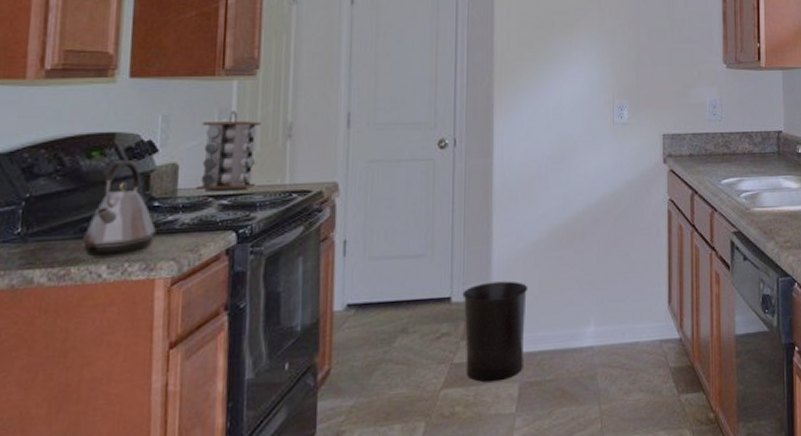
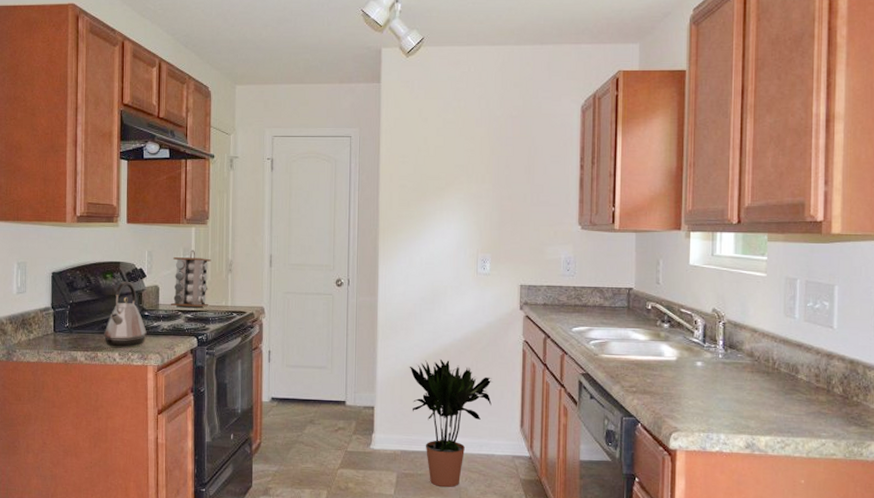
waste bin: present [462,281,528,383] -> none [354,393,405,469]
potted plant: none [533,231,635,393] -> present [409,360,493,487]

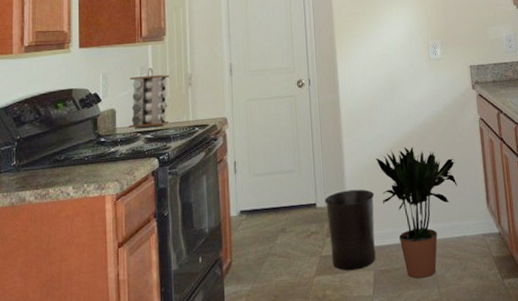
kettle: present [103,282,147,348] -> none [55,108,104,182]
waste bin: none [354,393,405,469] -> present [324,189,376,271]

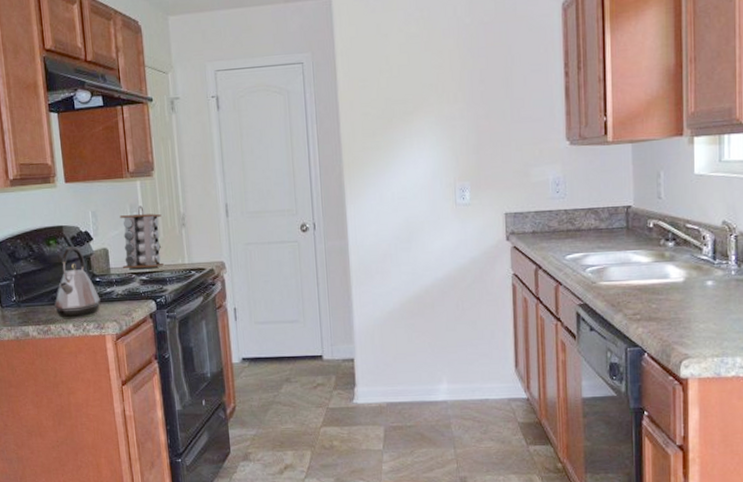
kettle: none [55,108,104,182] -> present [53,247,101,319]
waste bin: present [324,189,376,271] -> none [331,343,387,424]
potted plant: present [375,147,458,279] -> none [388,302,482,437]

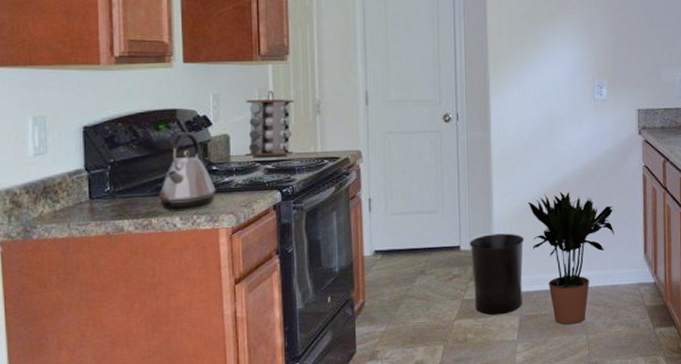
waste bin: none [331,343,387,424] -> present [469,233,524,315]
potted plant: none [388,302,482,437] -> present [527,192,615,325]

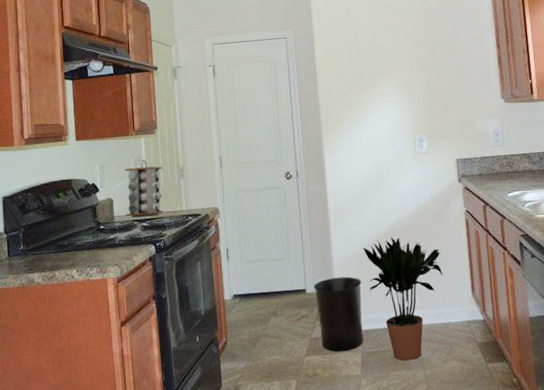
kettle: present [158,132,216,212] -> none [59,198,104,265]

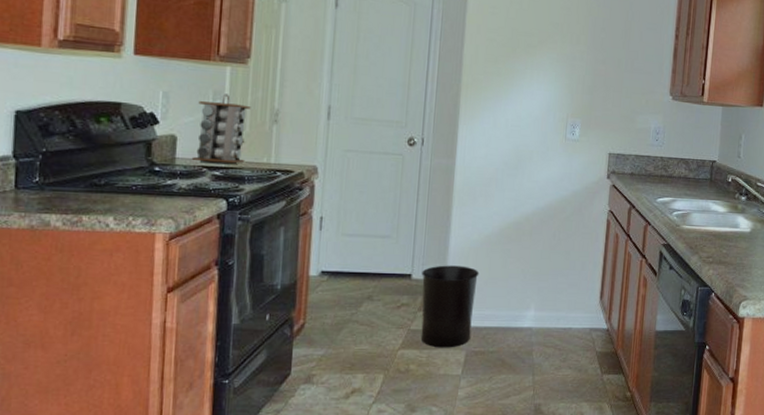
potted plant: present [362,237,443,361] -> none [486,229,575,364]

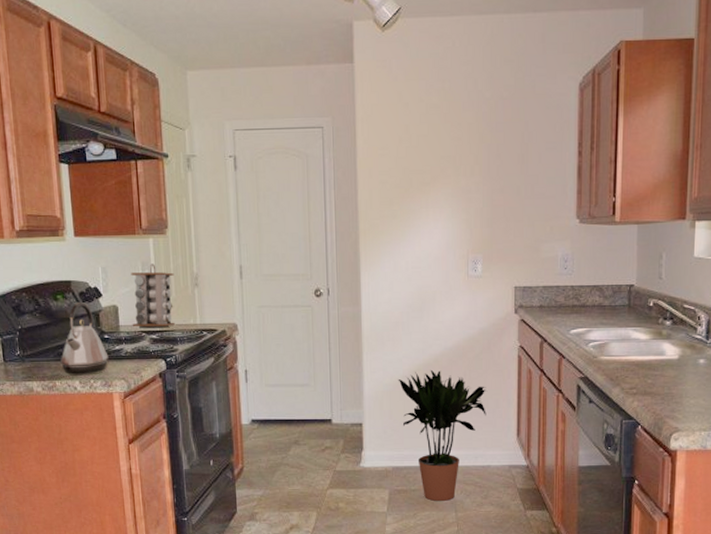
kettle: none [91,128,157,211] -> present [59,302,109,376]
waste bin: present [420,265,479,348] -> none [341,409,395,487]
potted plant: none [486,229,575,364] -> present [398,370,488,501]

